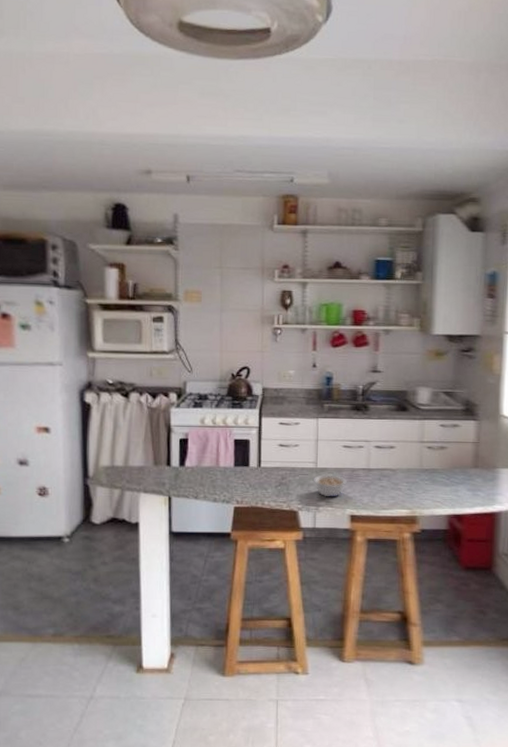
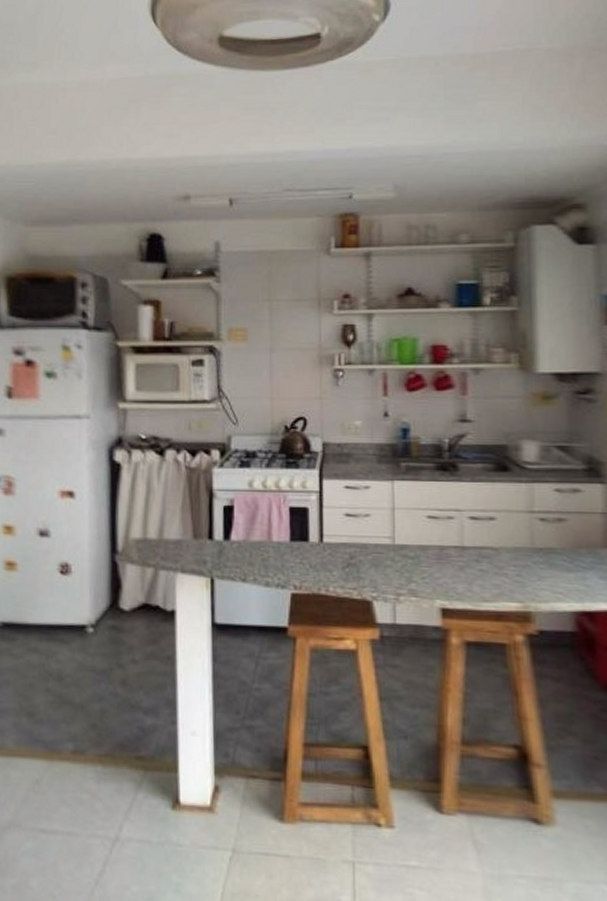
legume: present [314,473,347,497] -> none [391,552,434,584]

